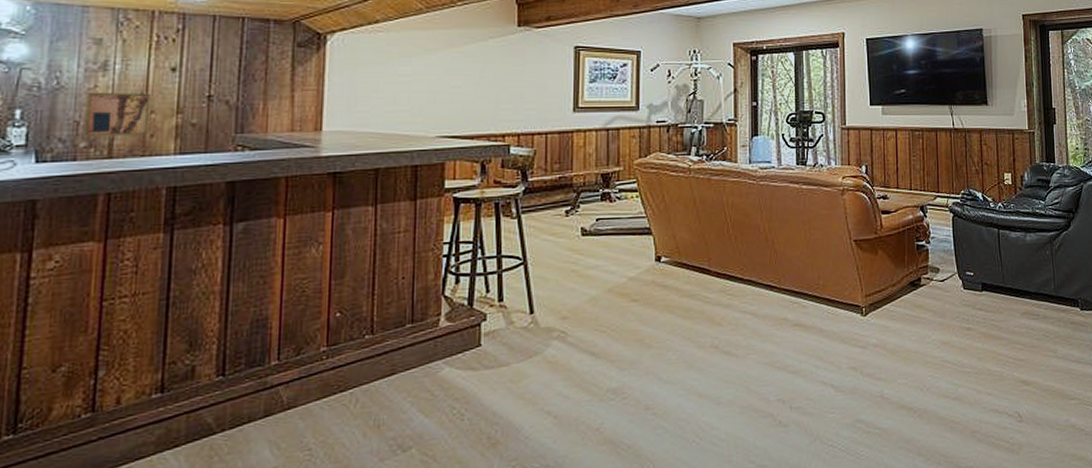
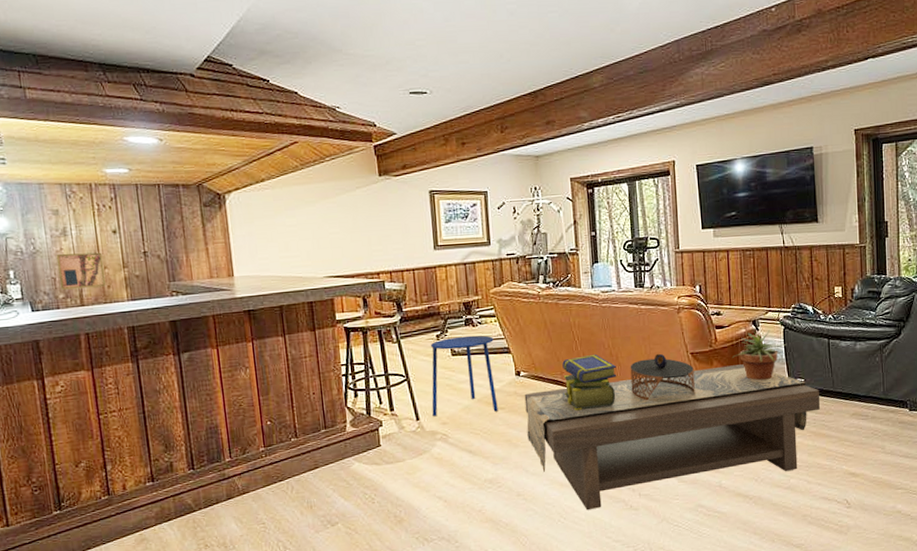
side table: none [551,212,633,310] -> present [431,335,498,417]
coffee table: none [663,254,990,428] -> present [524,364,820,511]
stack of books: none [711,238,772,305] -> present [562,354,617,411]
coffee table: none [787,239,858,295] -> present [630,353,695,401]
potted plant: none [899,217,957,273] -> present [732,330,788,381]

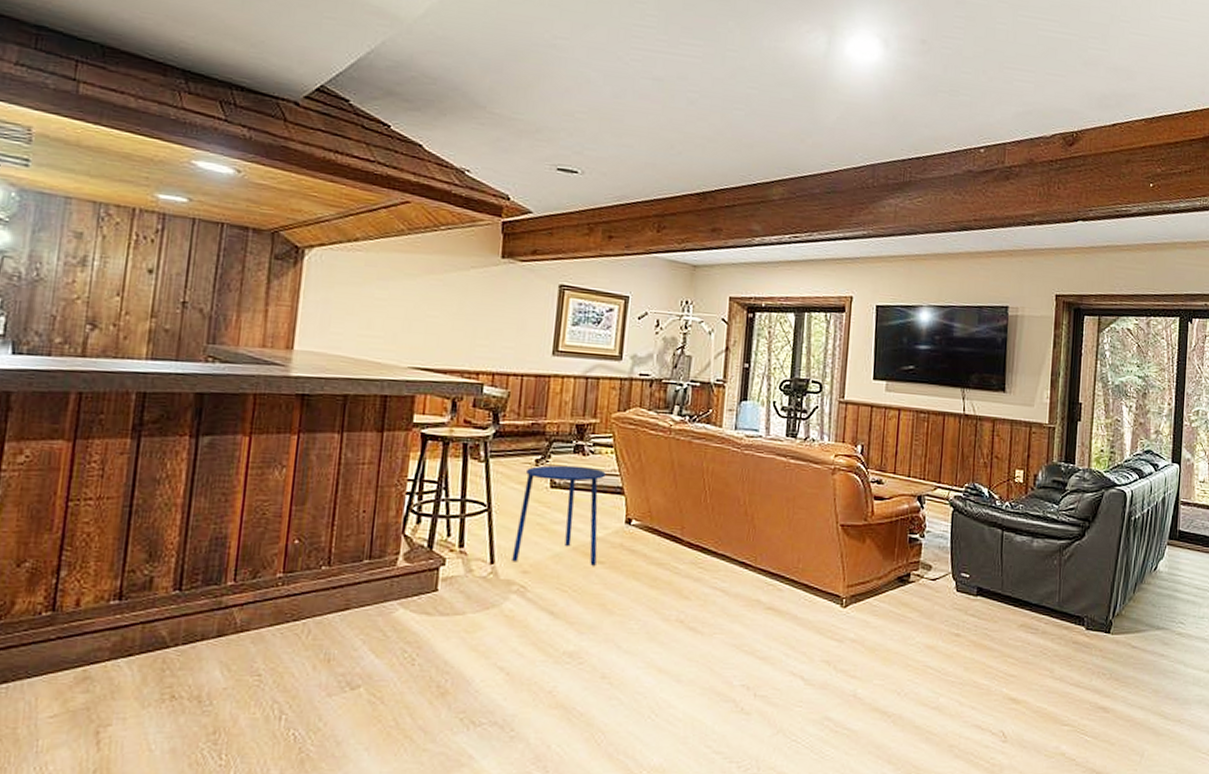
wall art: present [56,252,106,290] -> none [59,286,127,337]
coffee table: present [524,364,820,511] -> none [627,546,985,708]
stack of books: present [562,354,617,411] -> none [682,509,750,578]
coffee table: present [630,353,695,401] -> none [764,520,842,577]
potted plant: present [732,330,788,381] -> none [889,510,955,570]

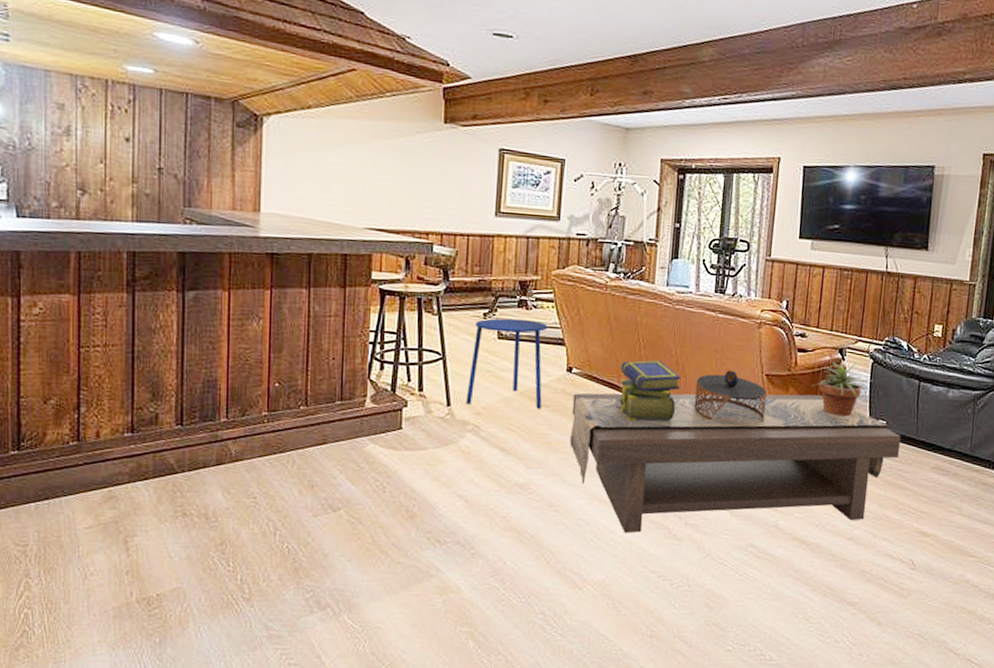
coffee table: none [627,546,985,708] -> present [570,393,901,534]
stack of books: none [682,509,750,578] -> present [619,360,681,421]
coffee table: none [764,520,842,577] -> present [694,370,767,421]
potted plant: none [889,510,955,570] -> present [811,361,874,417]

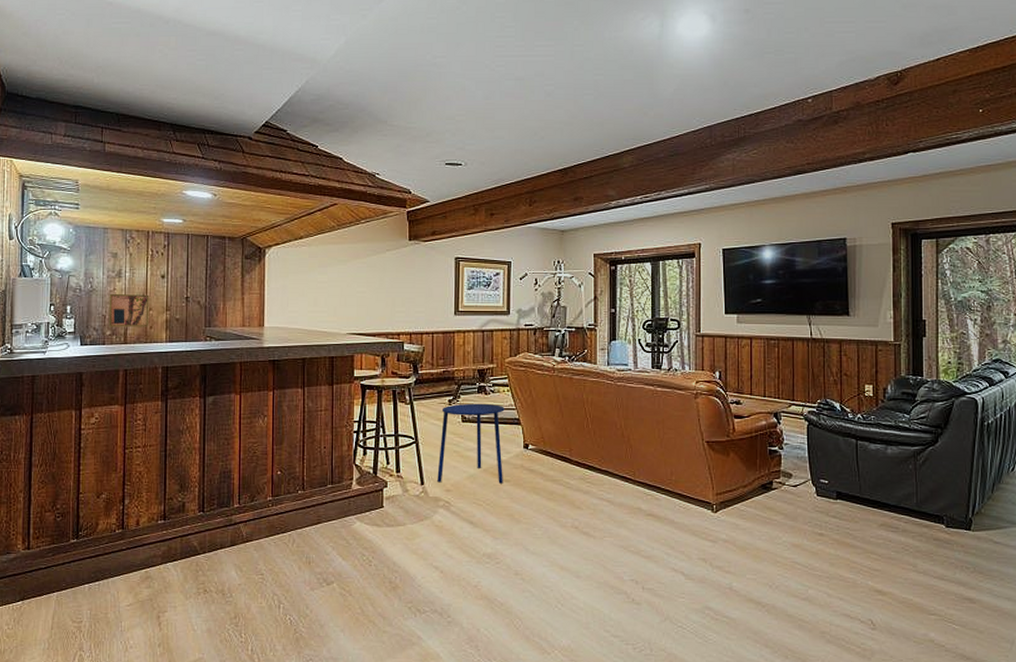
wall art: none [54,154,109,202] -> present [108,293,149,327]
coffee table: present [570,393,901,534] -> none [530,458,844,599]
stack of books: present [619,360,681,421] -> none [572,433,627,491]
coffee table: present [694,370,767,421] -> none [641,439,709,488]
potted plant: present [811,361,874,417] -> none [751,424,811,478]

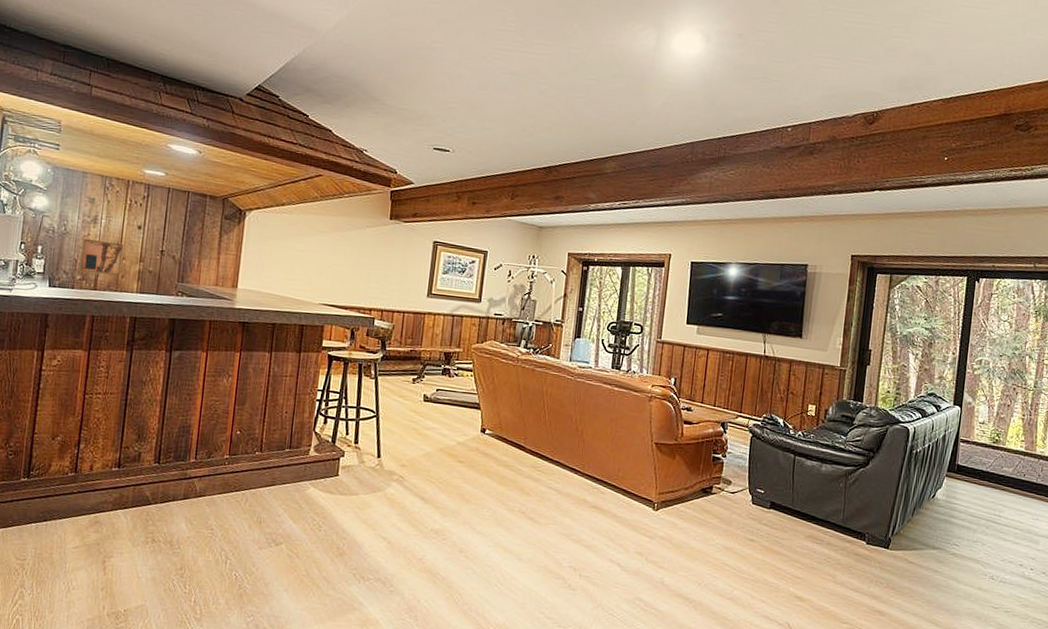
side table: present [437,403,505,484] -> none [393,383,467,464]

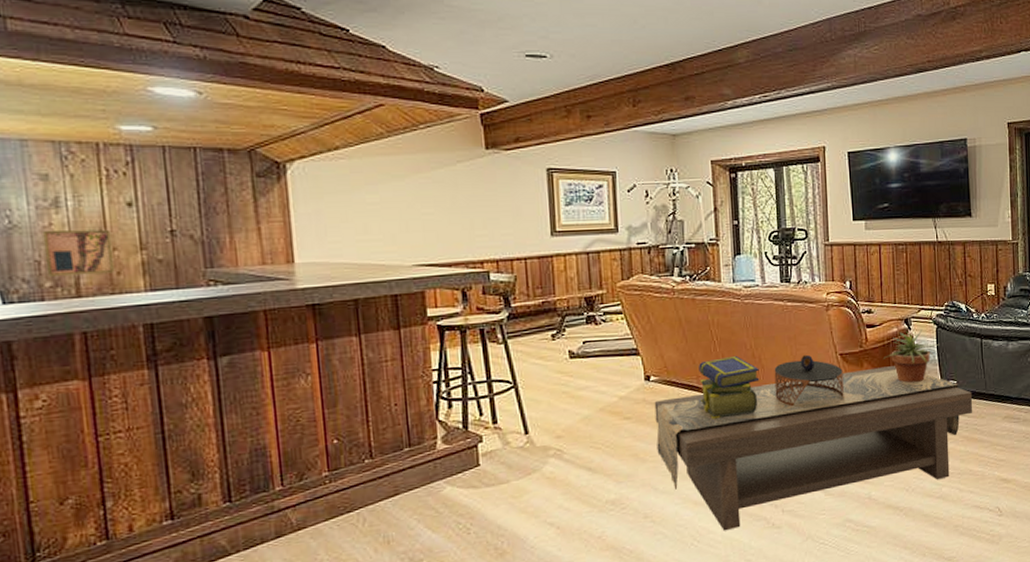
coffee table: none [480,451,777,582] -> present [654,366,972,531]
stack of books: none [524,425,580,481] -> present [699,355,760,419]
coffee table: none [590,437,656,484] -> present [774,354,844,407]
potted plant: none [696,434,753,484] -> present [884,329,940,383]

